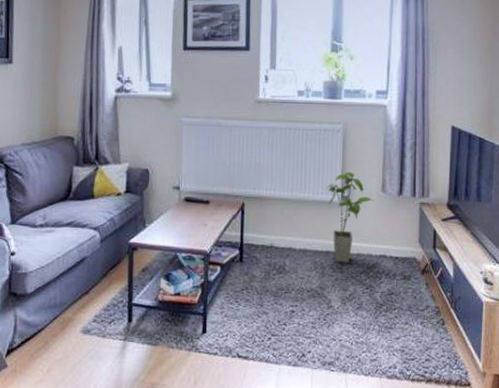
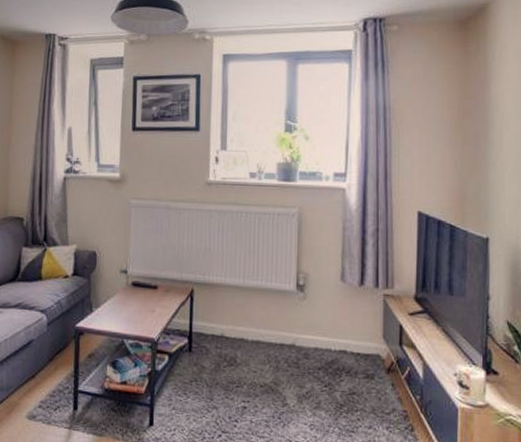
house plant: present [326,171,373,263] -> none [280,258,331,358]

